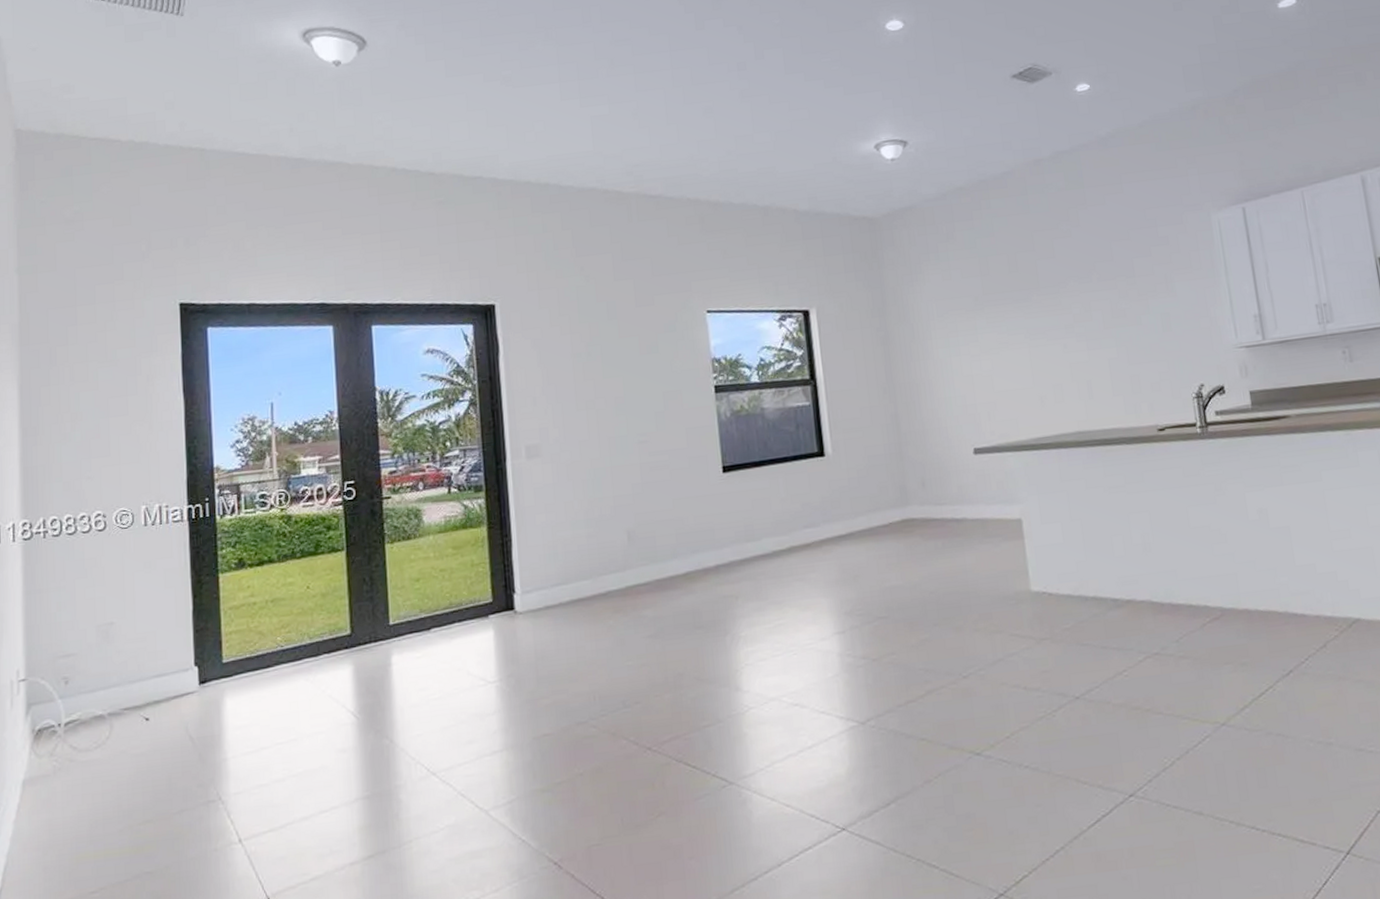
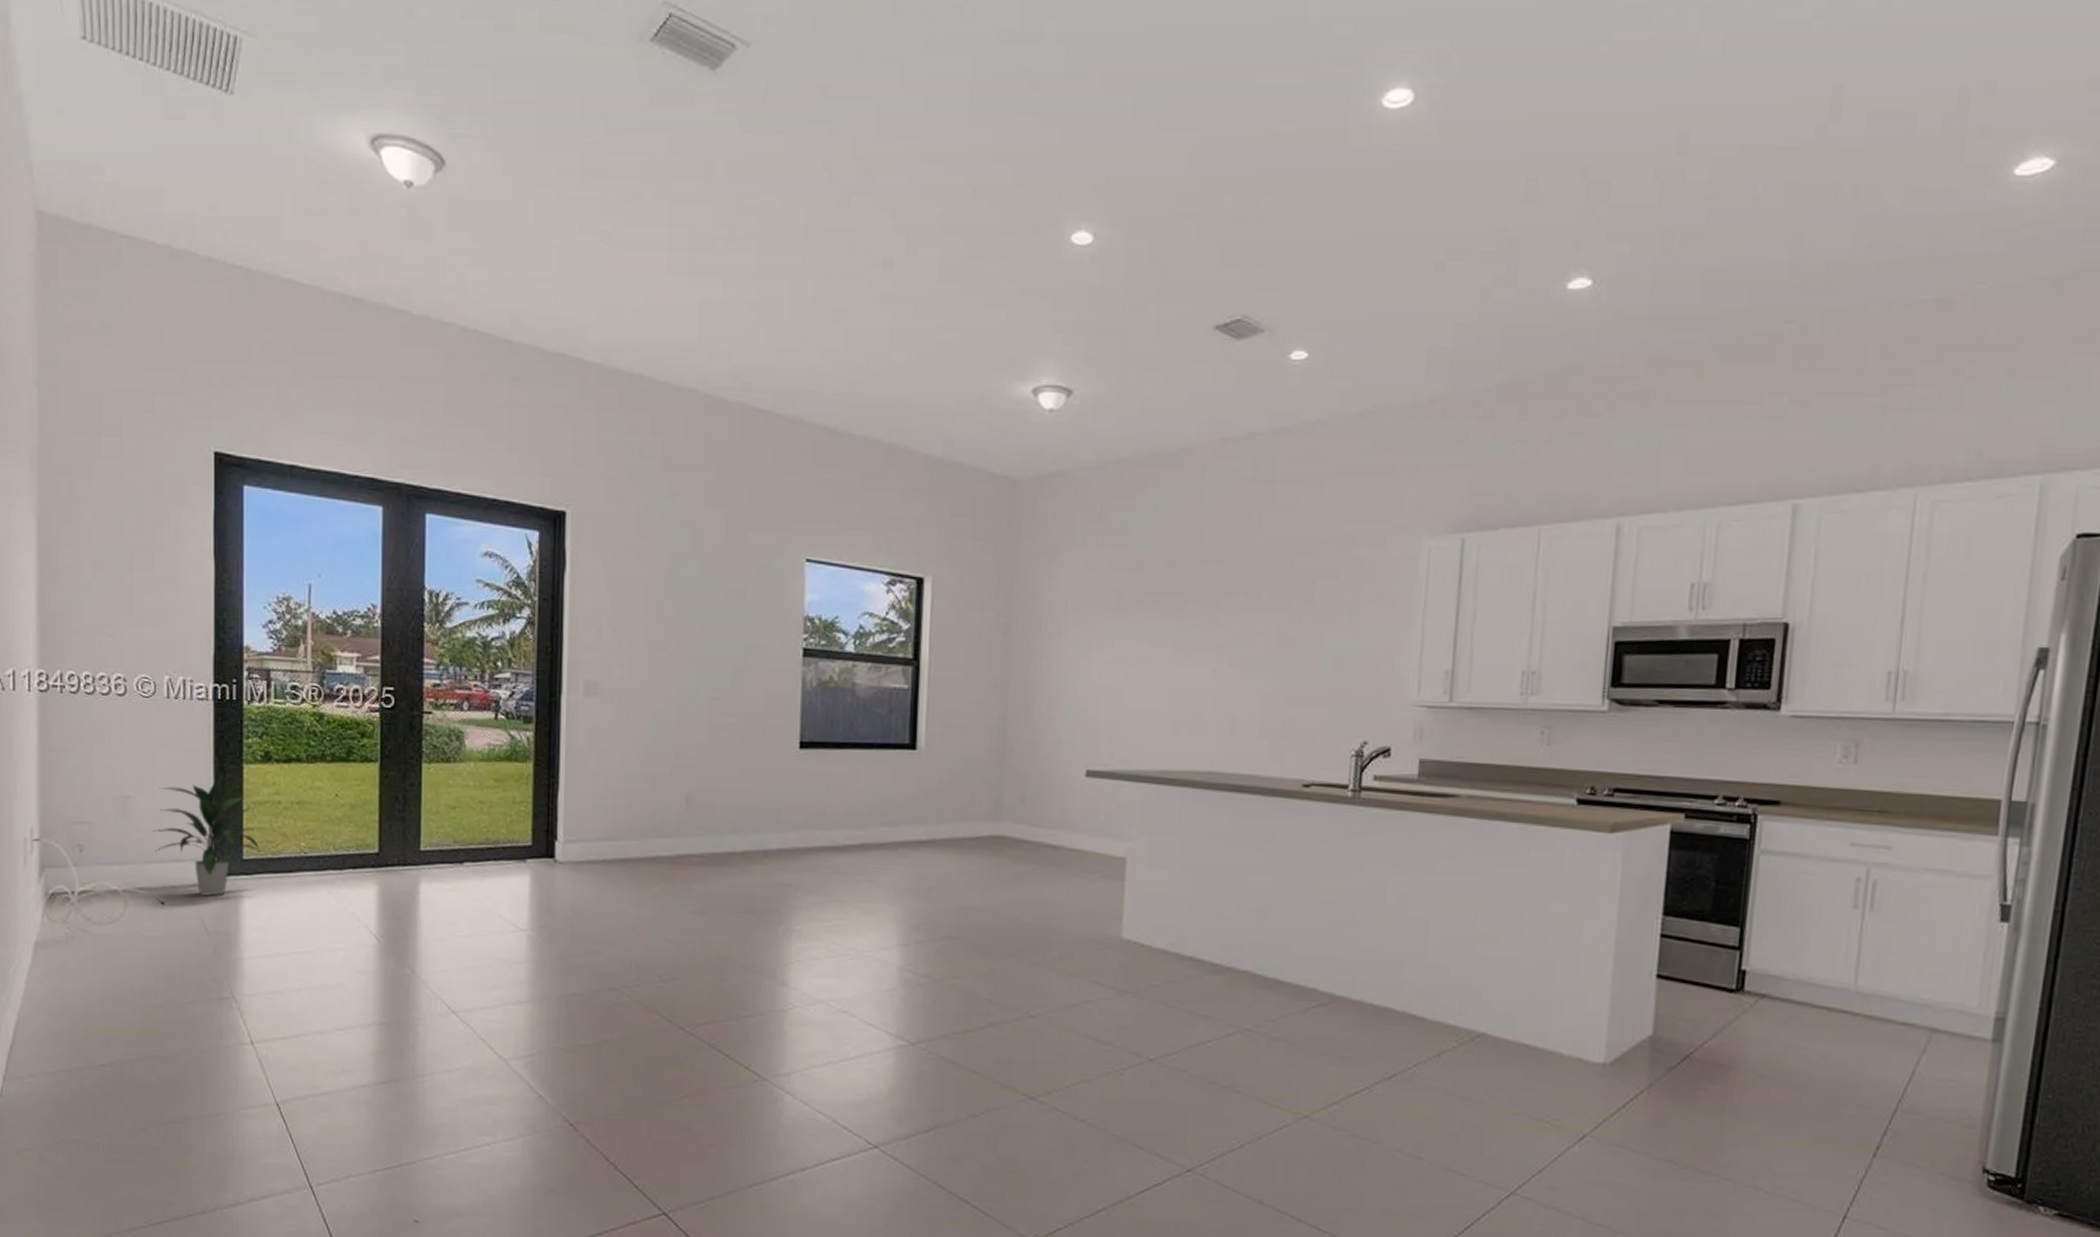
indoor plant: none [136,586,240,705] -> present [153,774,262,896]

